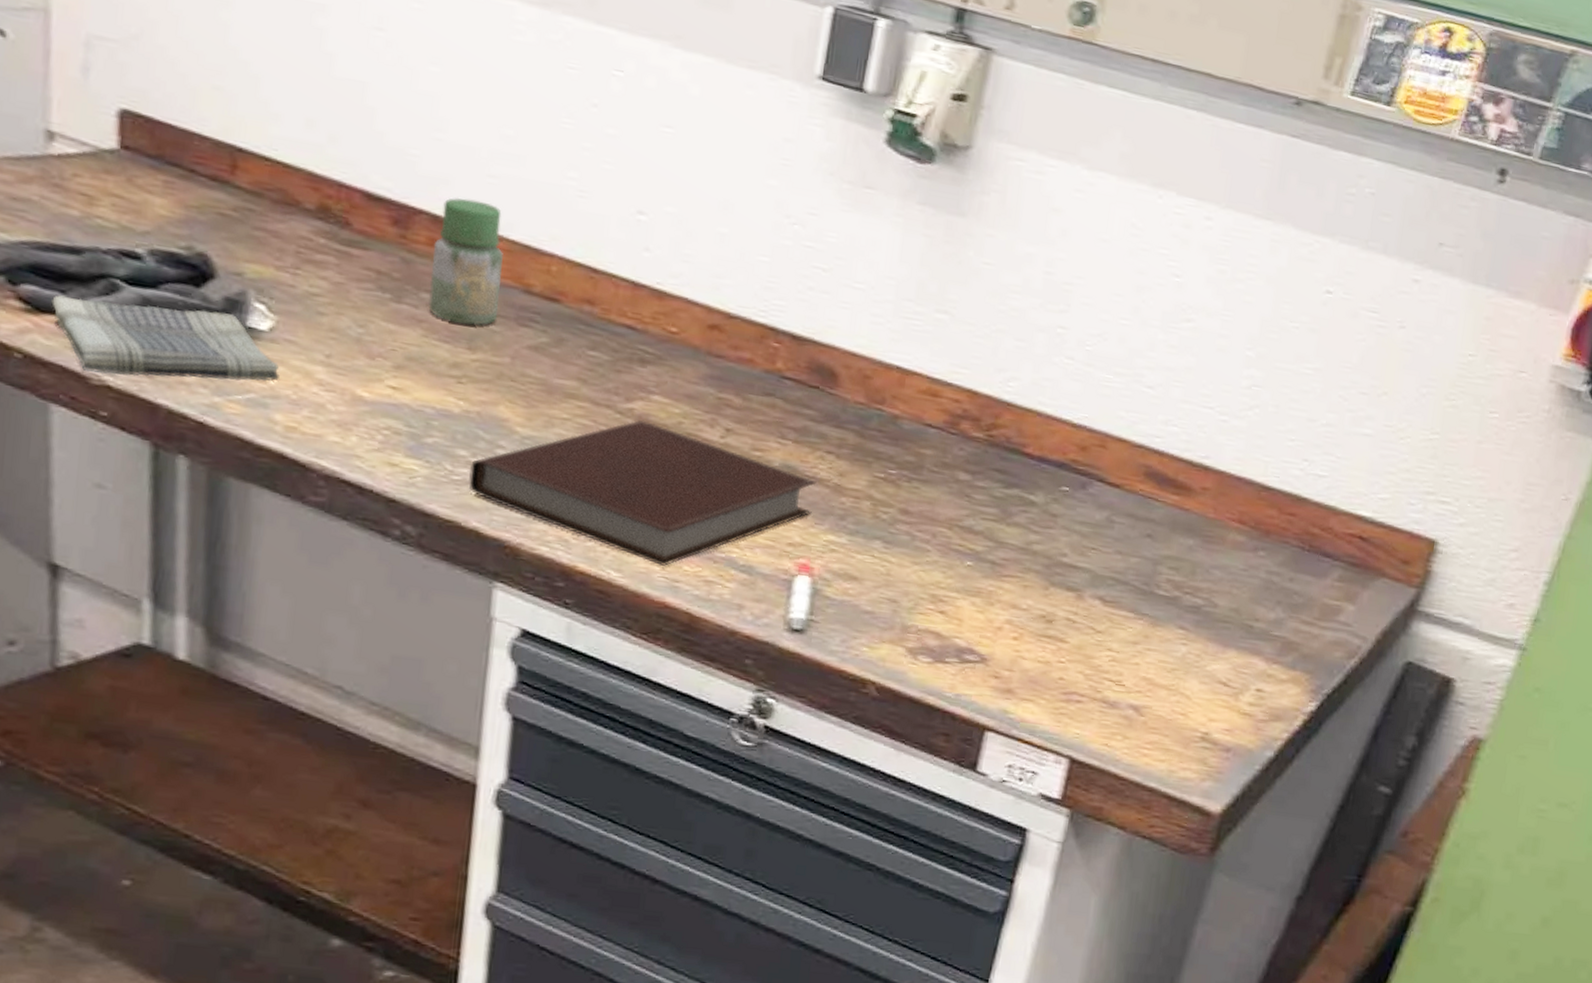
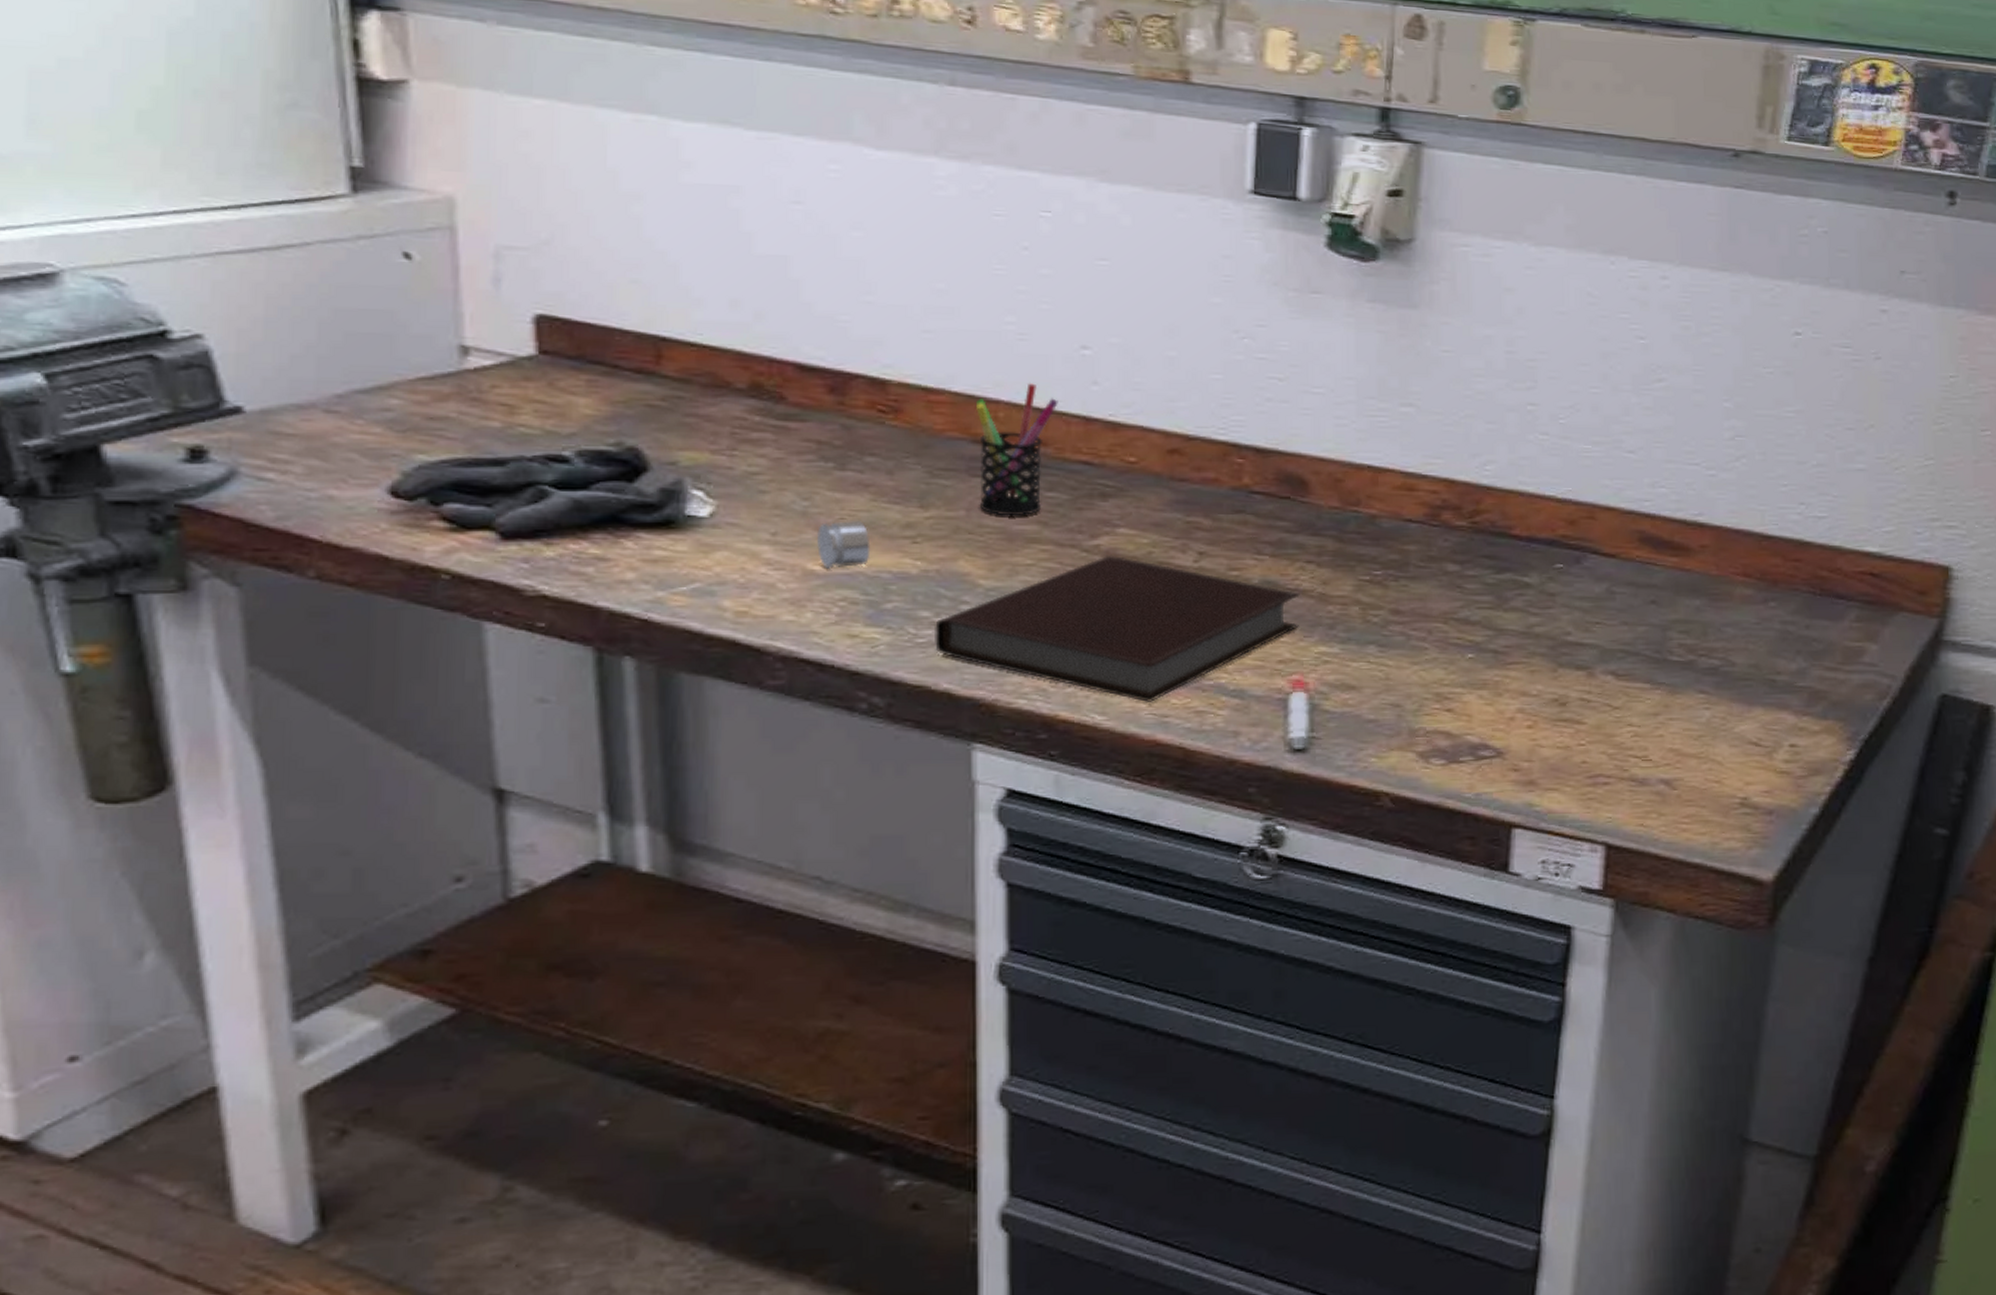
dish towel: present [51,295,279,381] -> none [478,504,724,585]
tape roll: none [367,351,418,398] -> present [817,521,871,568]
jar: present [428,197,503,326] -> none [873,357,948,482]
pen holder: none [524,241,610,371] -> present [976,383,1058,516]

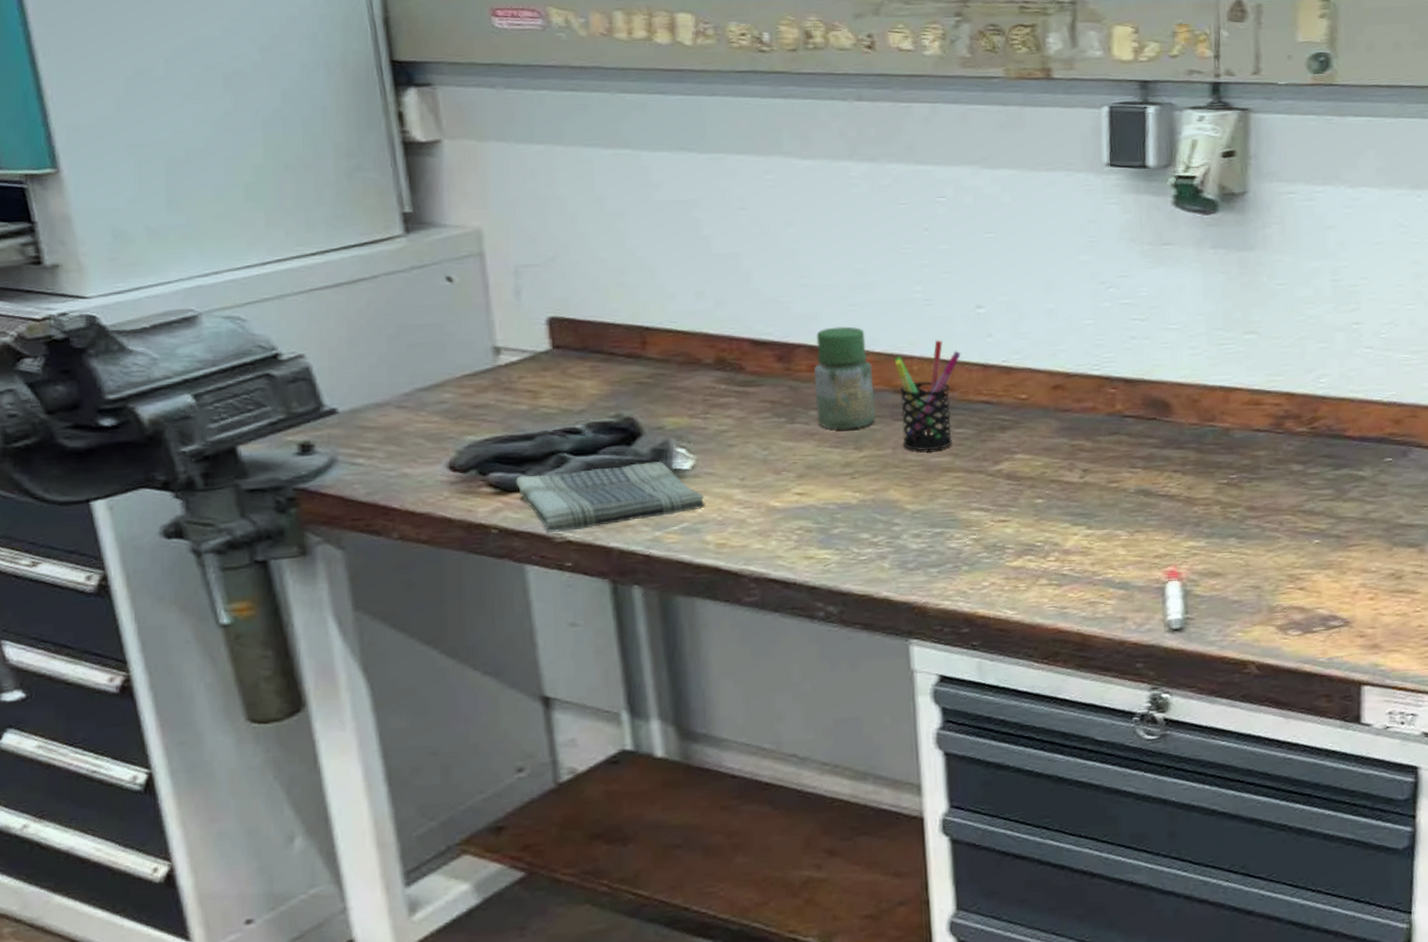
dish towel: none [478,504,724,585] -> present [515,462,705,533]
tape roll: present [817,521,871,568] -> none [776,464,819,504]
jar: none [873,357,948,482] -> present [813,326,876,429]
notebook: present [935,555,1300,702] -> none [873,477,1170,597]

